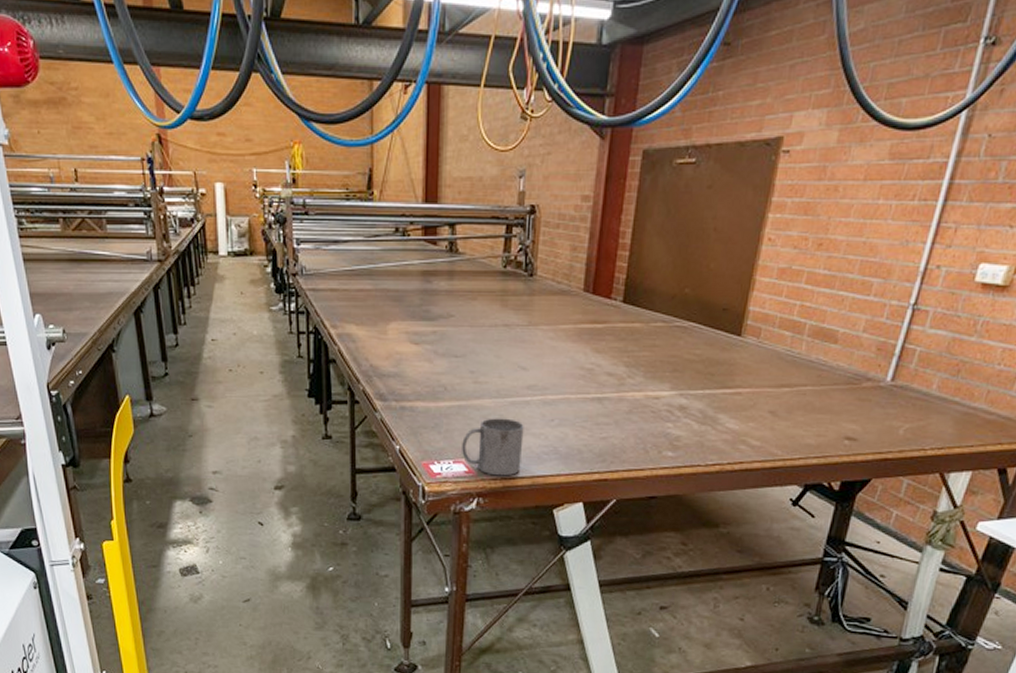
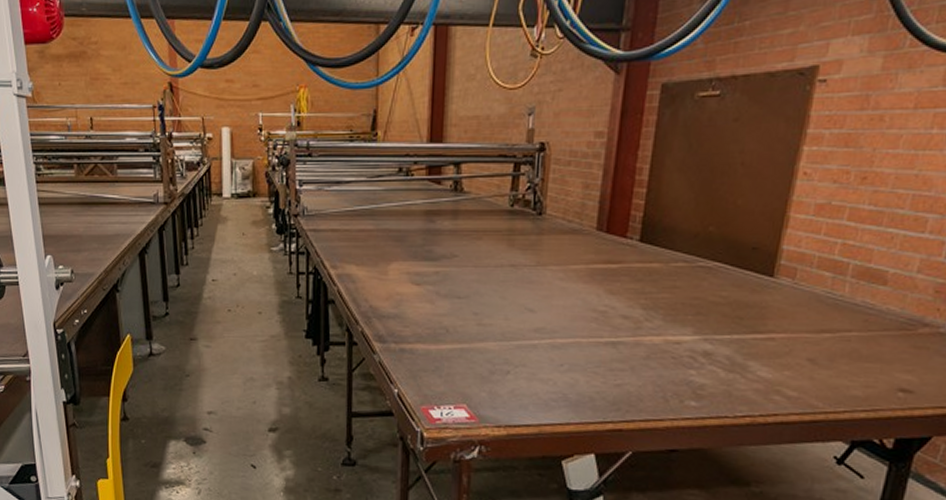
mug: present [462,418,524,476] -> none [463,362,531,424]

